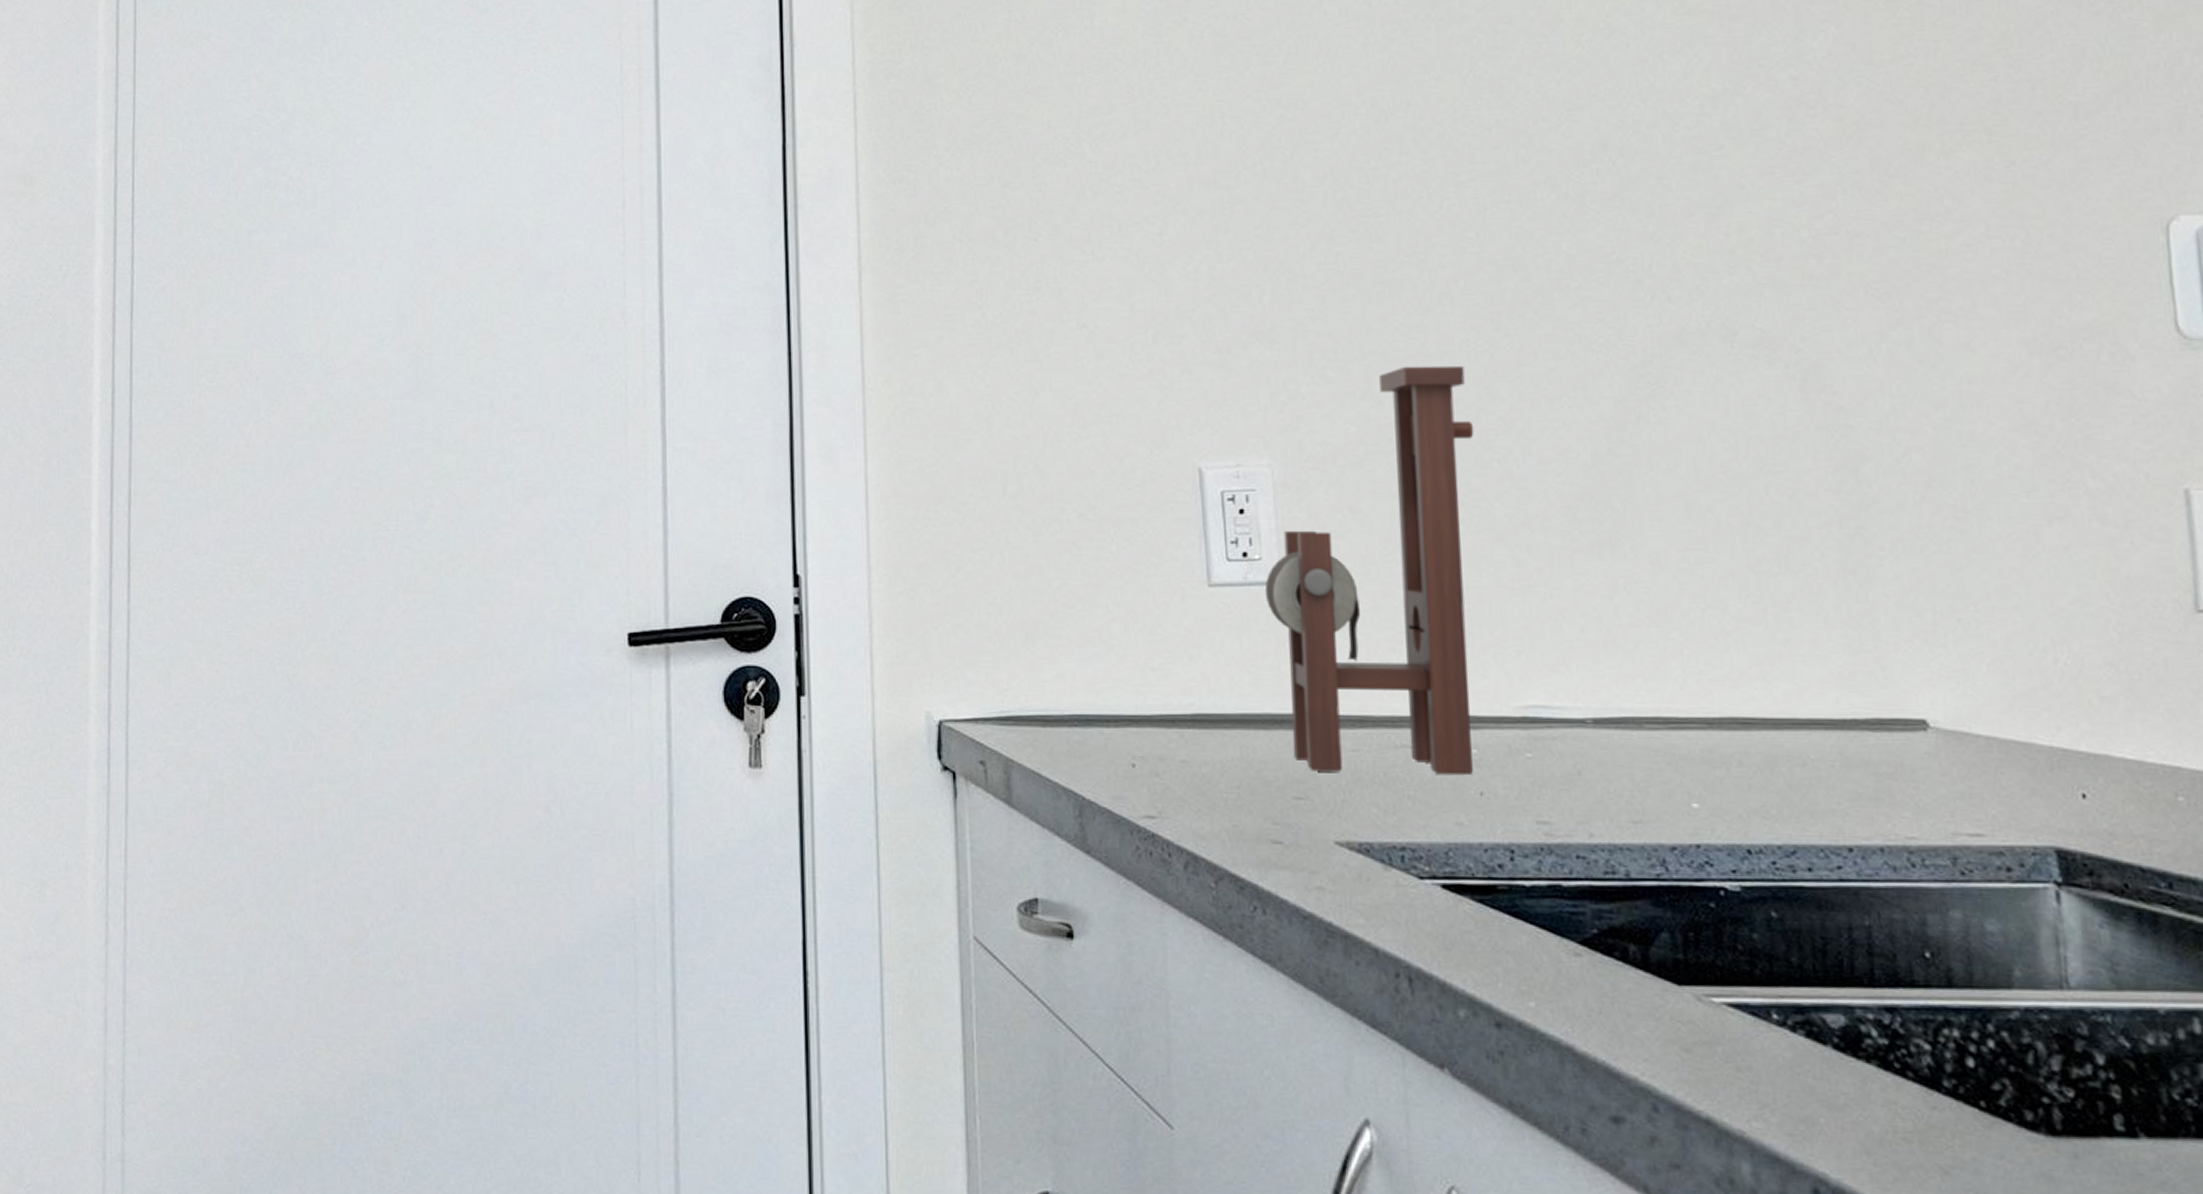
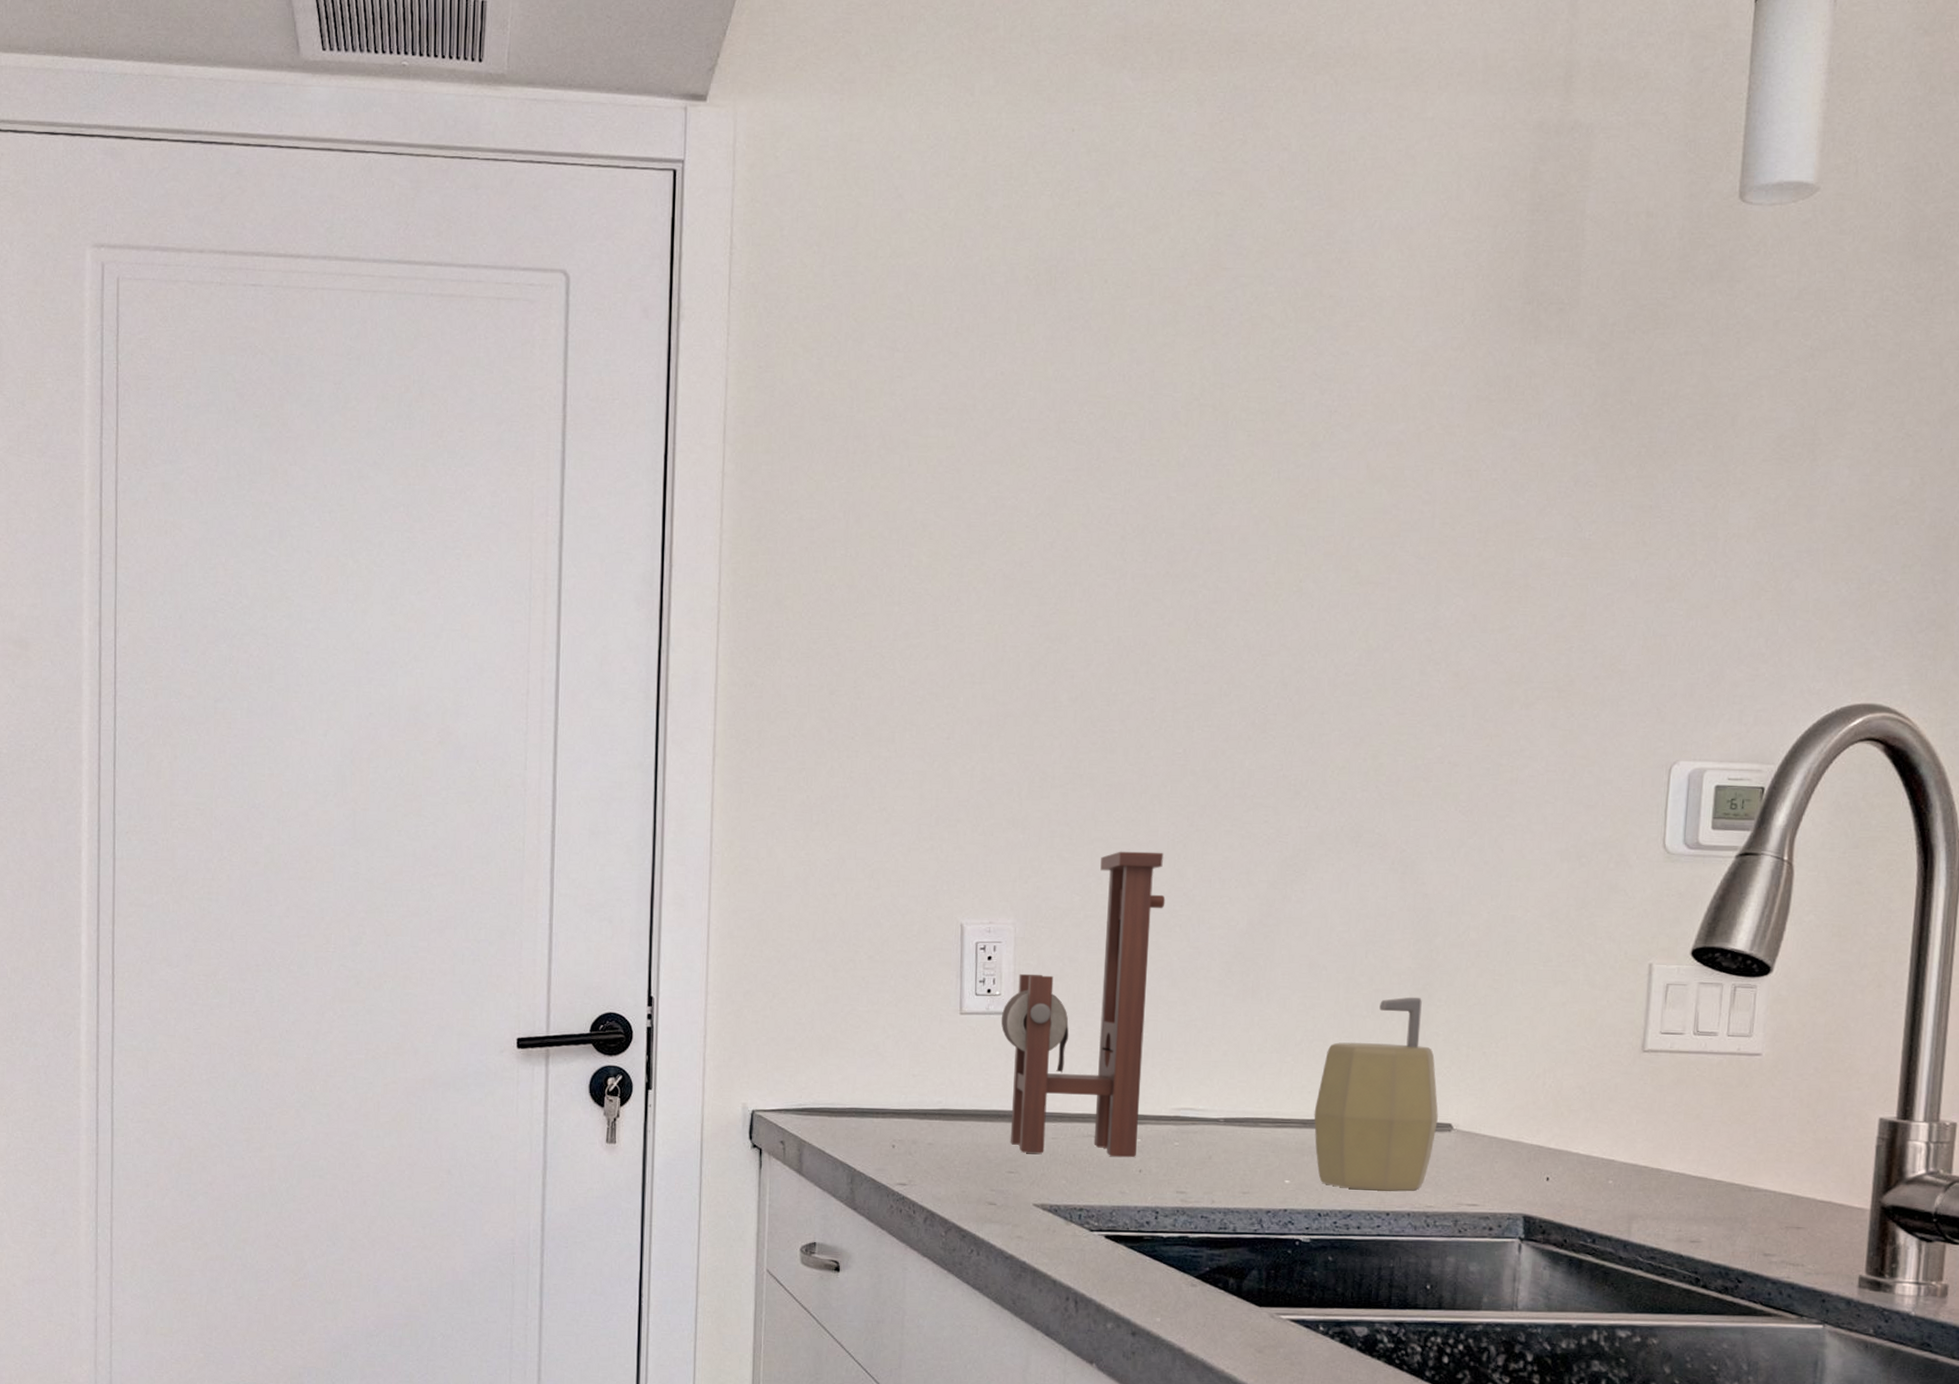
soap dispenser: none [1721,545,1906,817] -> present [1314,997,1438,1192]

